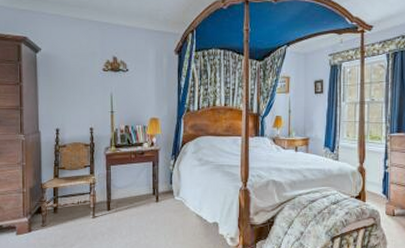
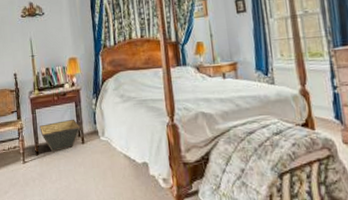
basket: none [113,177,156,208] -> present [39,119,81,152]

